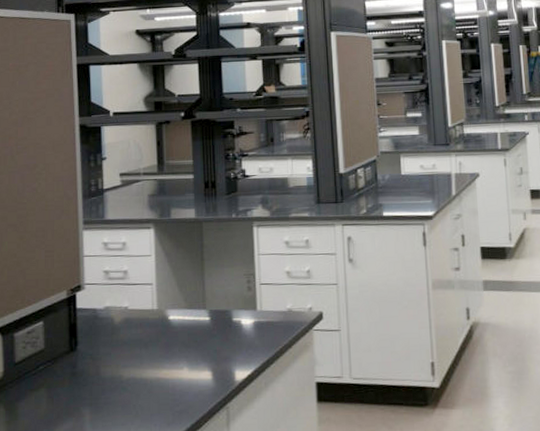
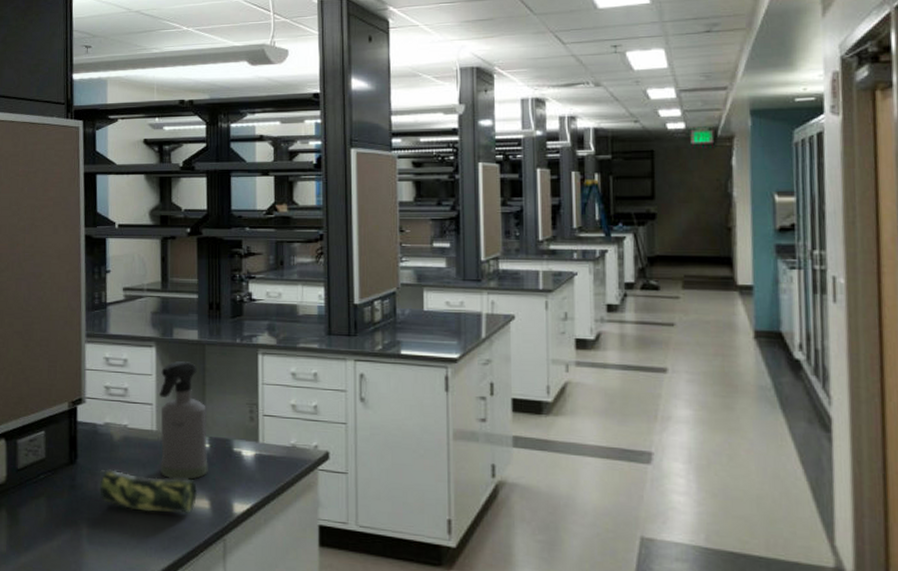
pencil case: none [102,352,200,390] -> present [100,469,198,514]
spray bottle: none [158,240,209,355] -> present [158,361,208,480]

